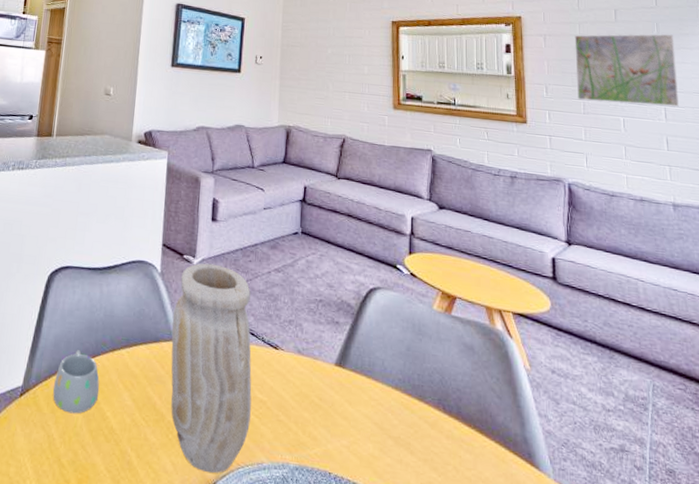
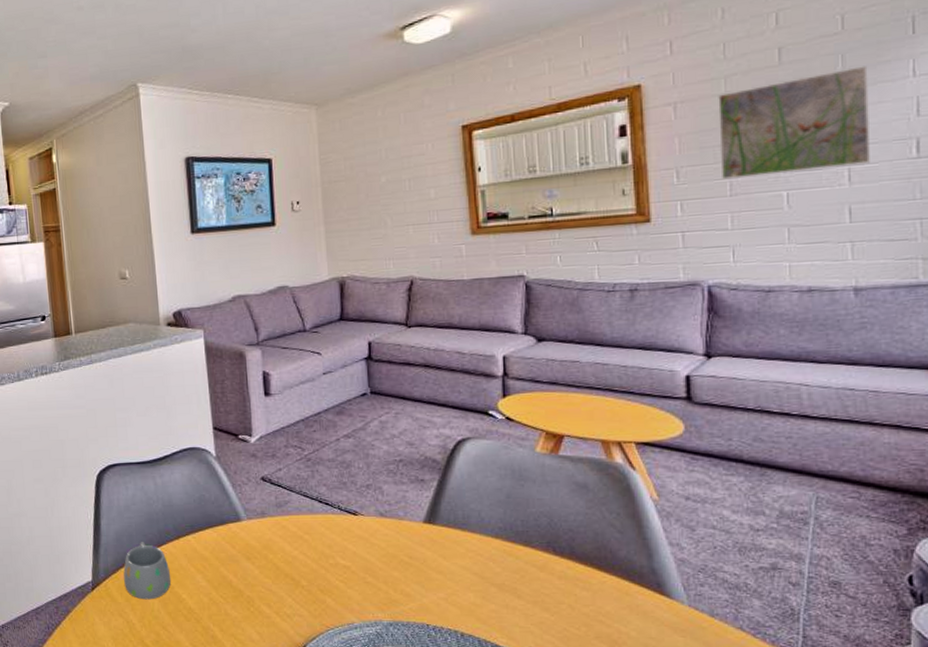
vase: present [171,263,252,474] -> none [236,439,335,638]

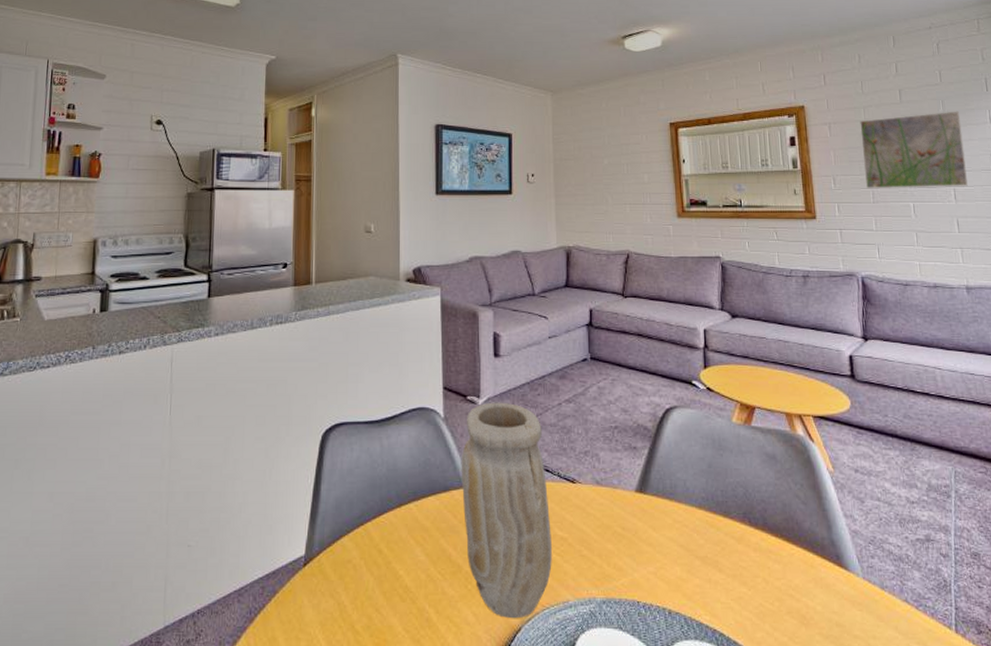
mug: present [123,542,172,600] -> none [339,510,389,577]
vase: none [236,439,335,638] -> present [461,402,552,619]

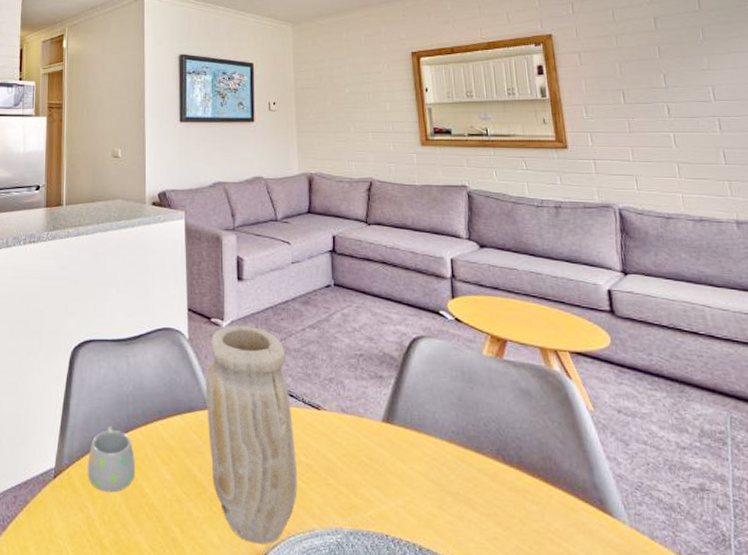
mug: none [339,510,389,577] -> present [88,426,136,493]
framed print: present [860,111,968,189] -> none [612,38,734,119]

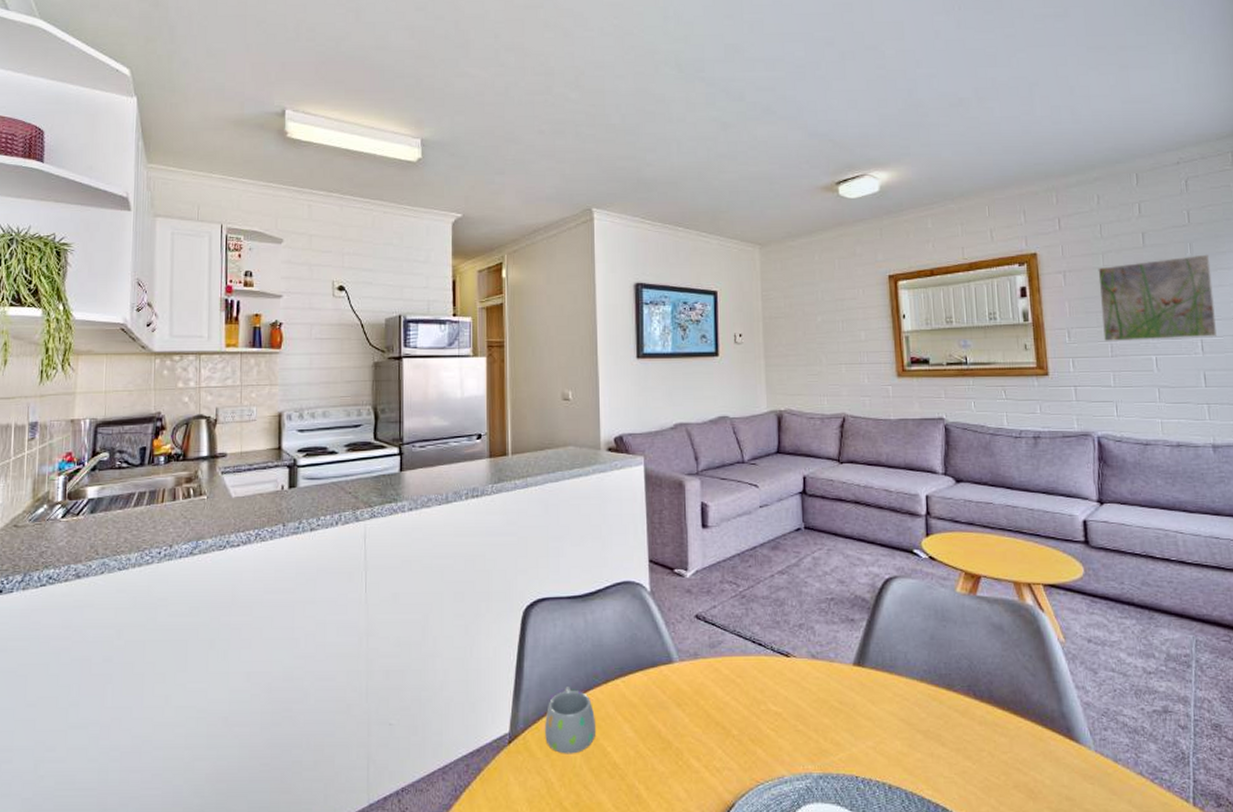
vase: present [205,325,297,545] -> none [669,574,766,795]
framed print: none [612,38,734,119] -> present [1098,254,1217,342]

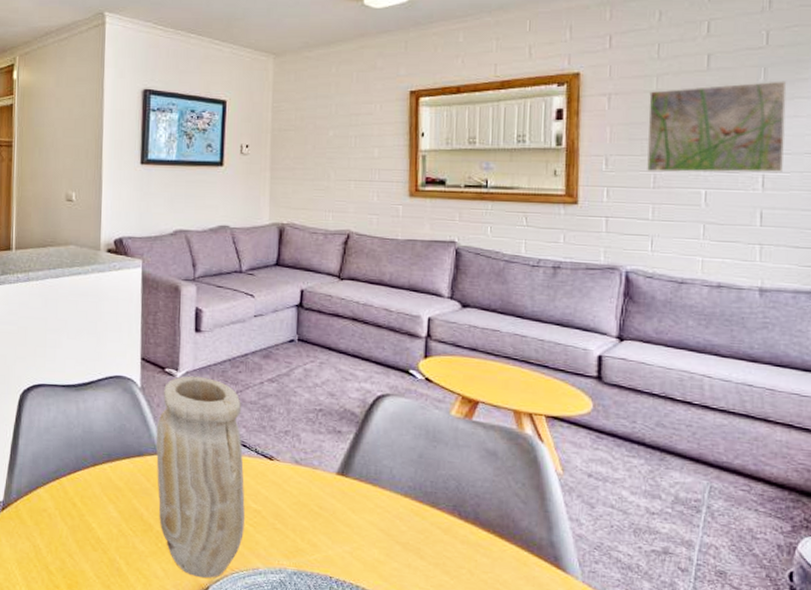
mug: present [545,687,597,754] -> none [35,466,83,526]
vase: none [669,574,766,795] -> present [156,376,245,578]

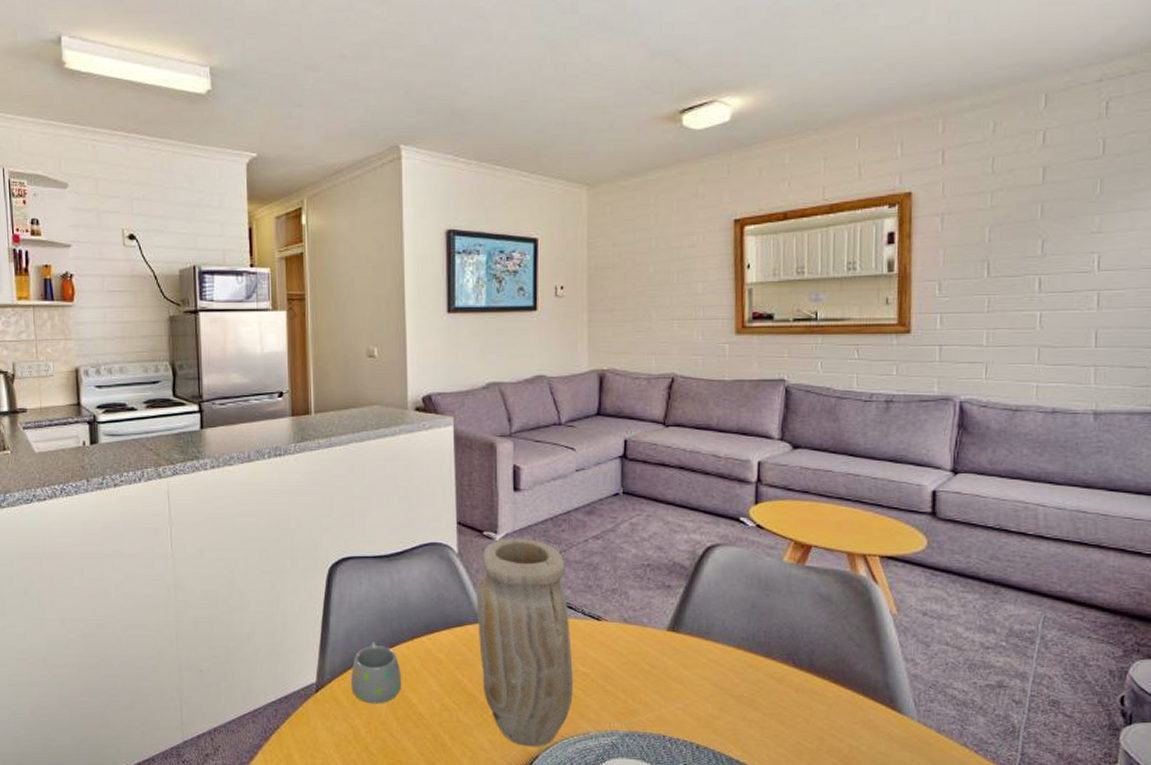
mug: none [35,466,83,526] -> present [351,642,402,704]
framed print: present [647,81,787,173] -> none [981,192,1123,296]

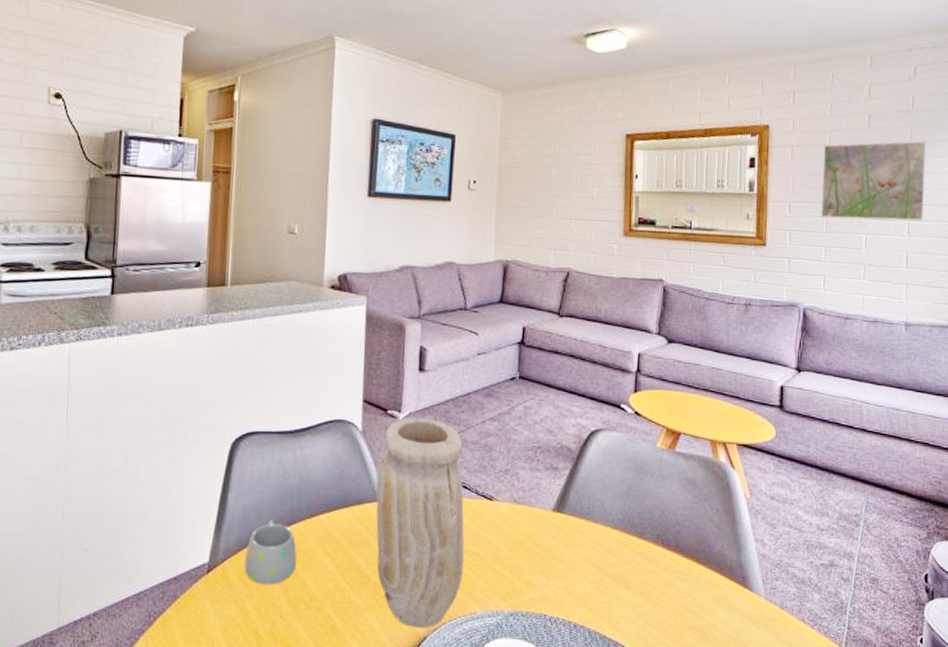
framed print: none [981,192,1123,296] -> present [821,141,927,222]

